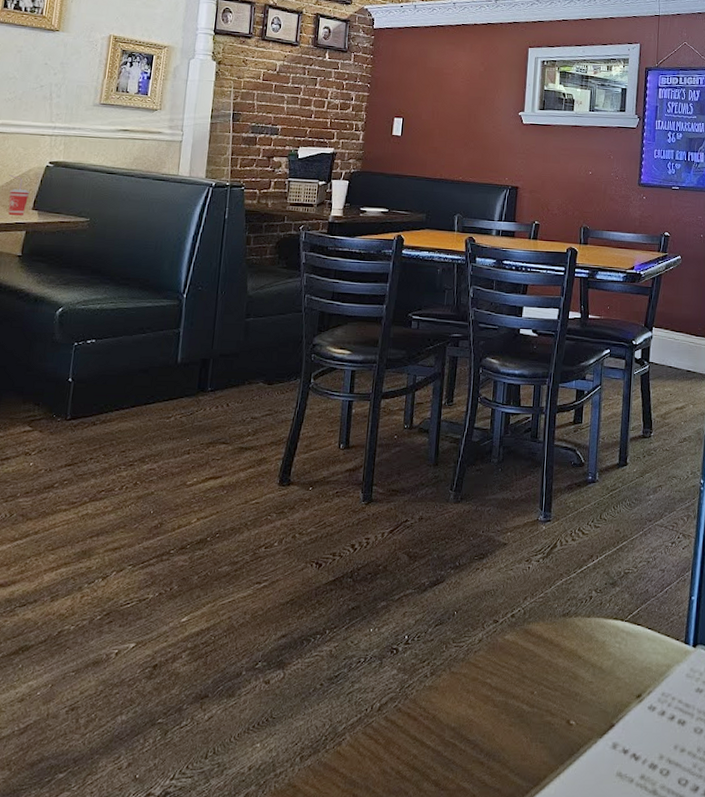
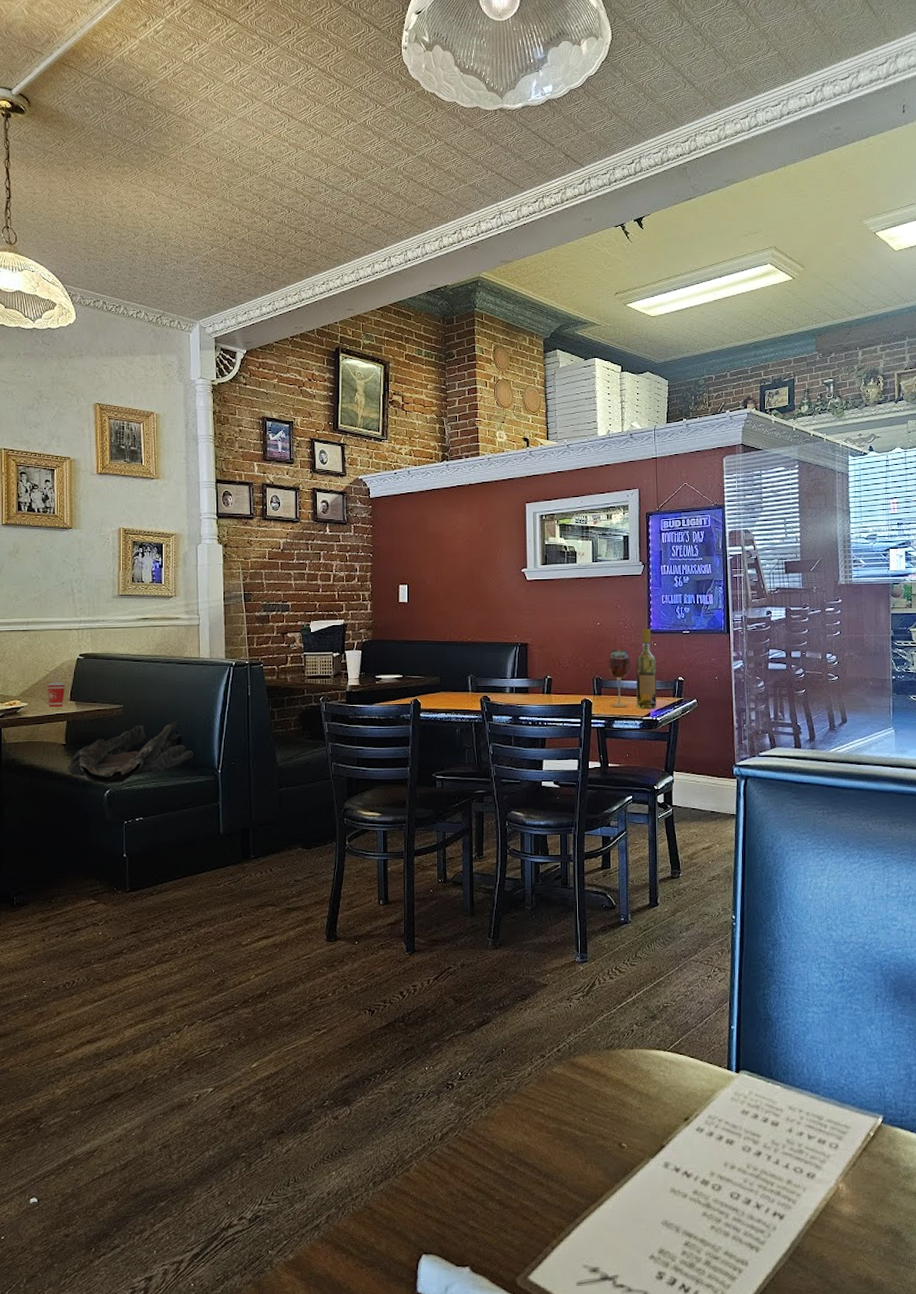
jacket: none [20,239,161,302] -> present [68,720,195,784]
wineglass: none [595,200,619,258] -> present [608,649,631,707]
bottle: none [621,181,645,262] -> present [636,628,657,709]

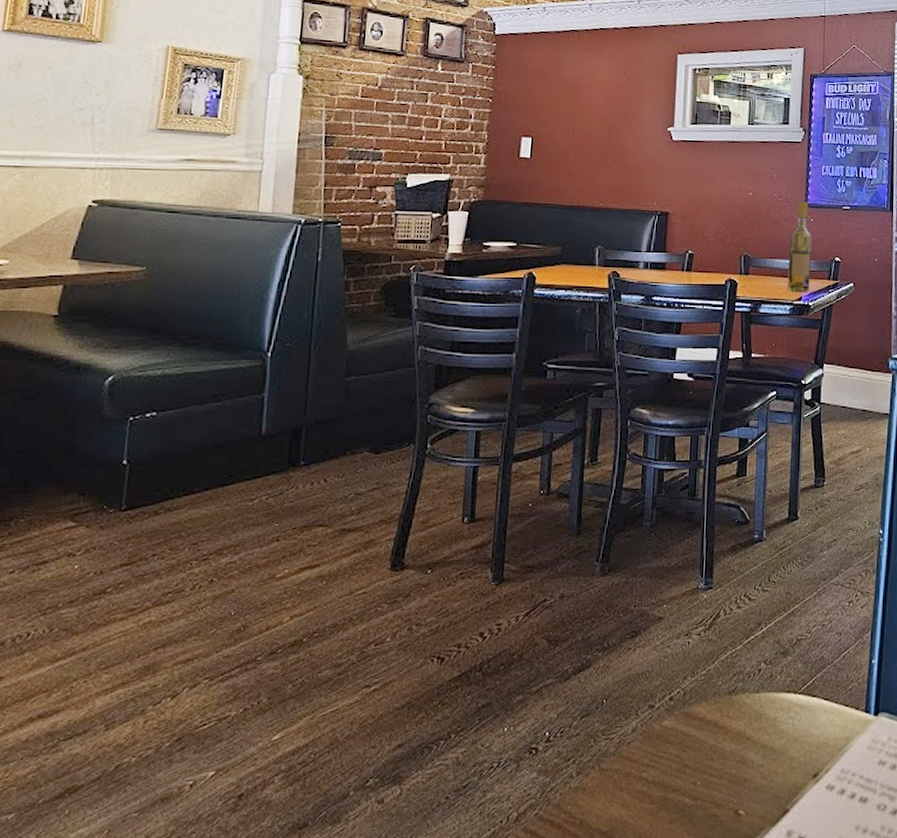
beverage cup: present [44,669,66,707] -> none [39,217,68,267]
jacket: present [68,720,195,784] -> none [56,289,239,368]
wineglass: present [608,649,631,707] -> none [757,224,784,289]

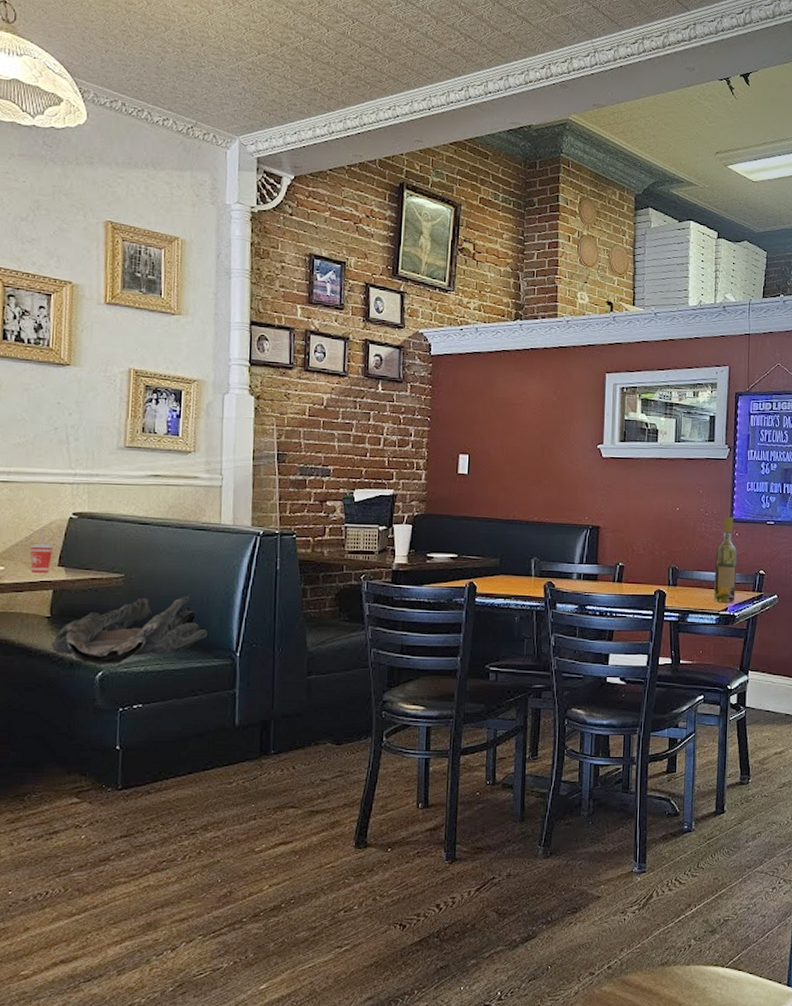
beverage cup: none [39,217,68,267] -> present [27,528,54,573]
jacket: none [56,289,239,368] -> present [52,594,210,665]

